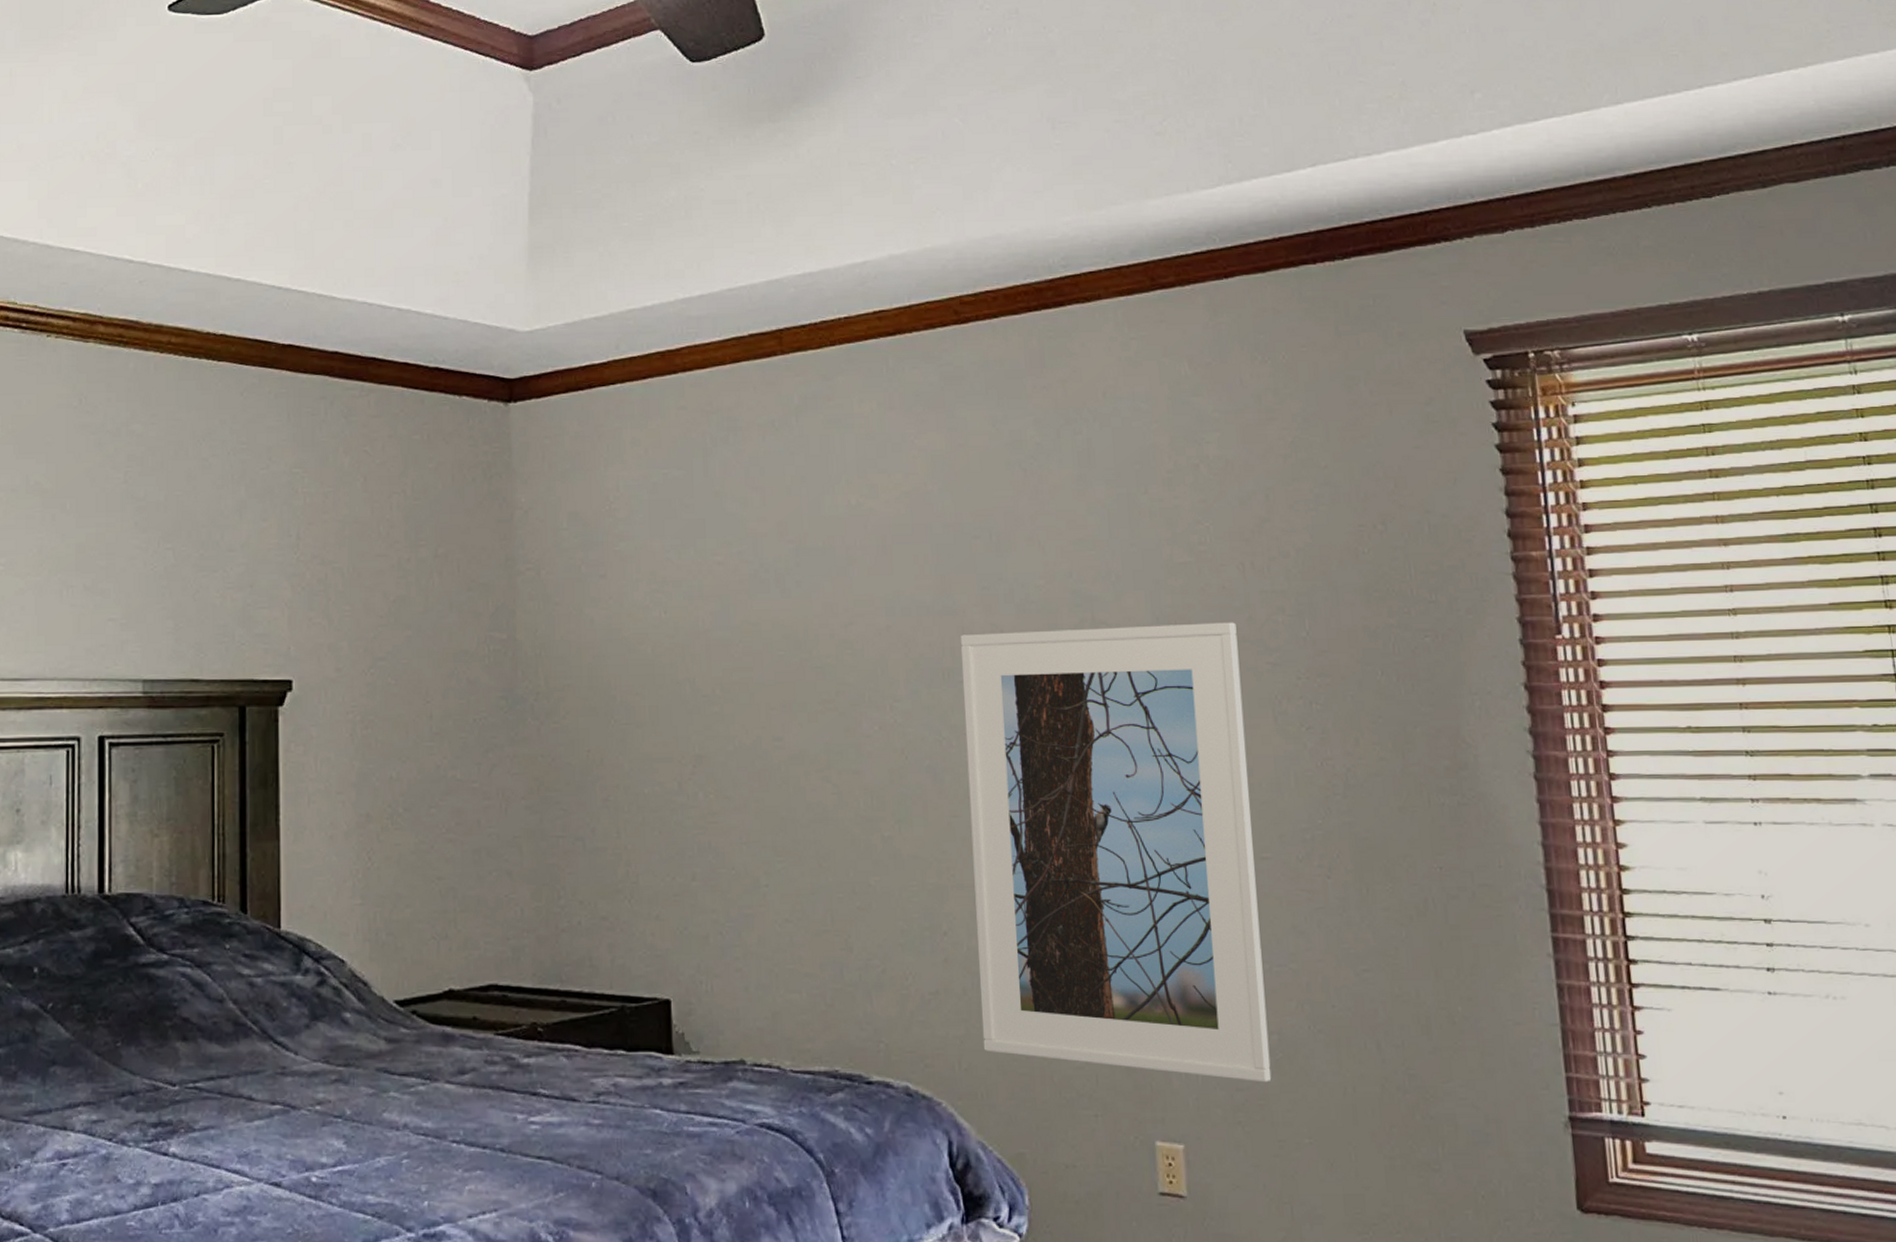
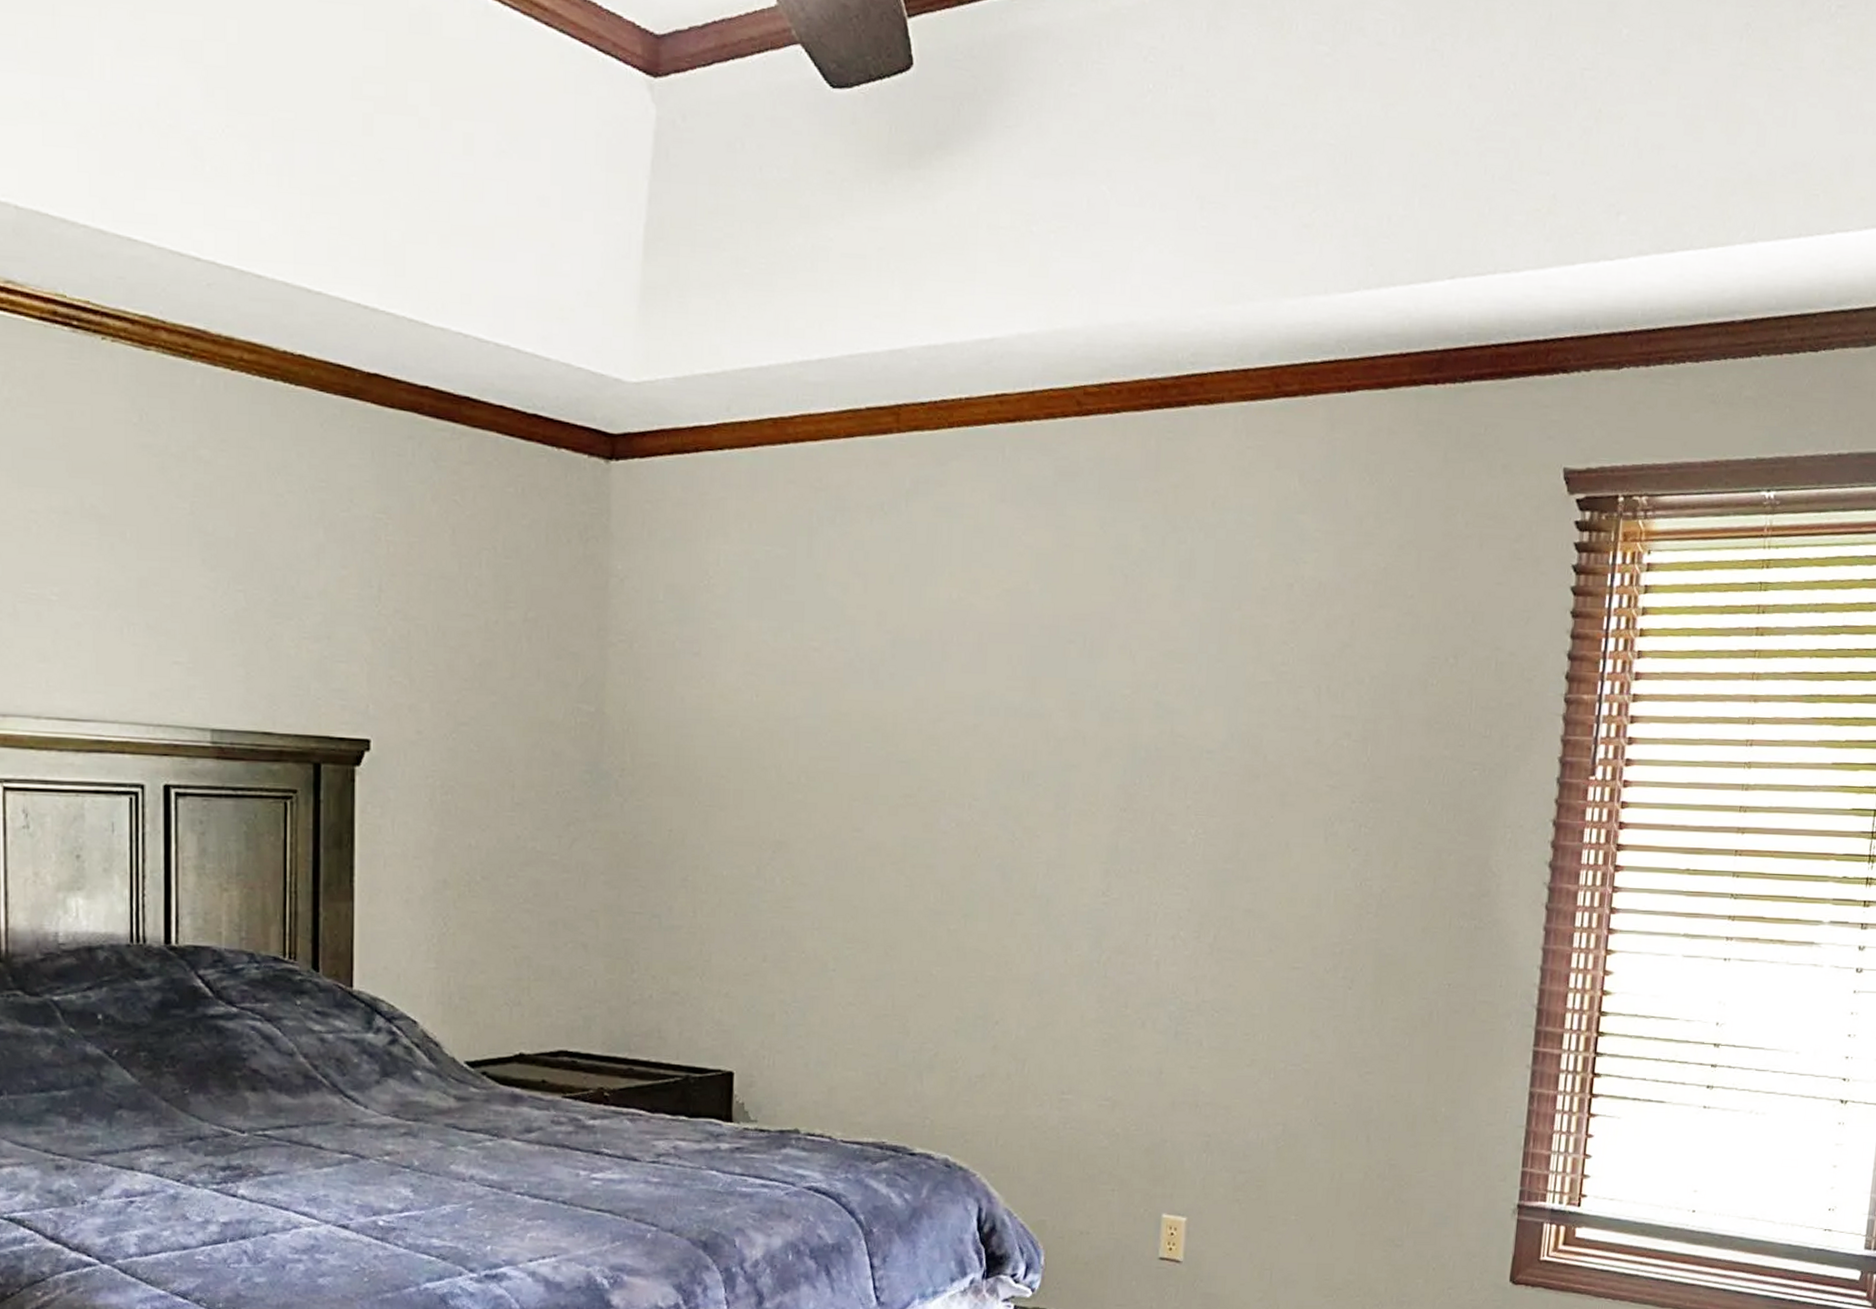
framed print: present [960,622,1272,1083] -> none [1020,738,1304,1167]

